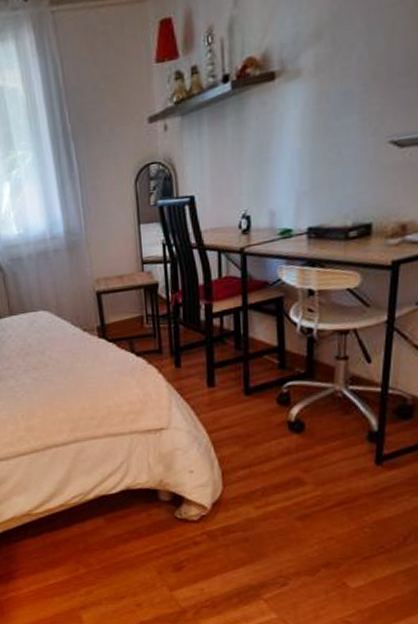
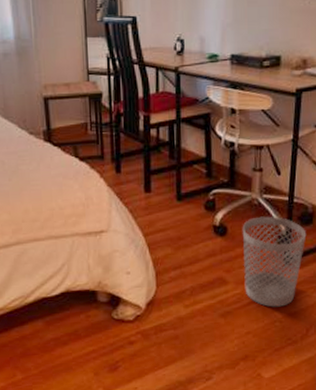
wastebasket: none [322,410,405,512] -> present [242,216,307,307]

